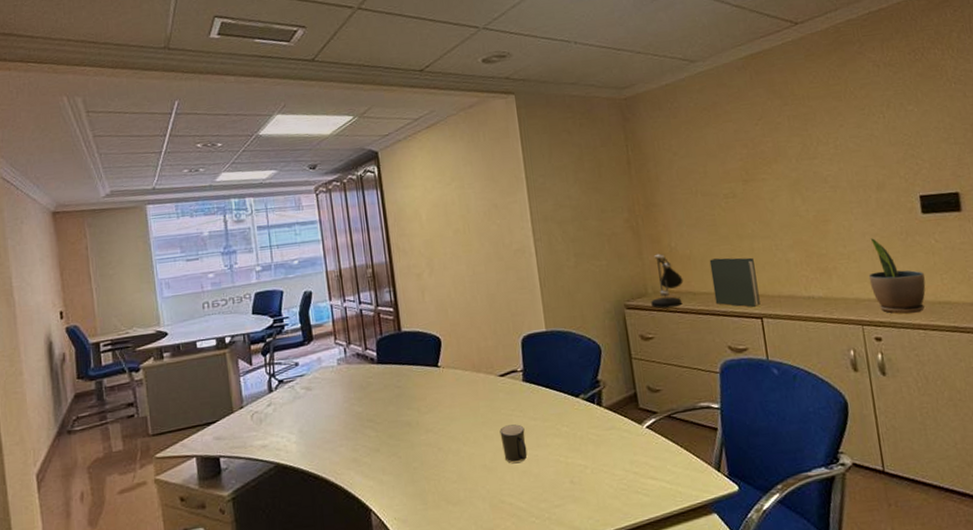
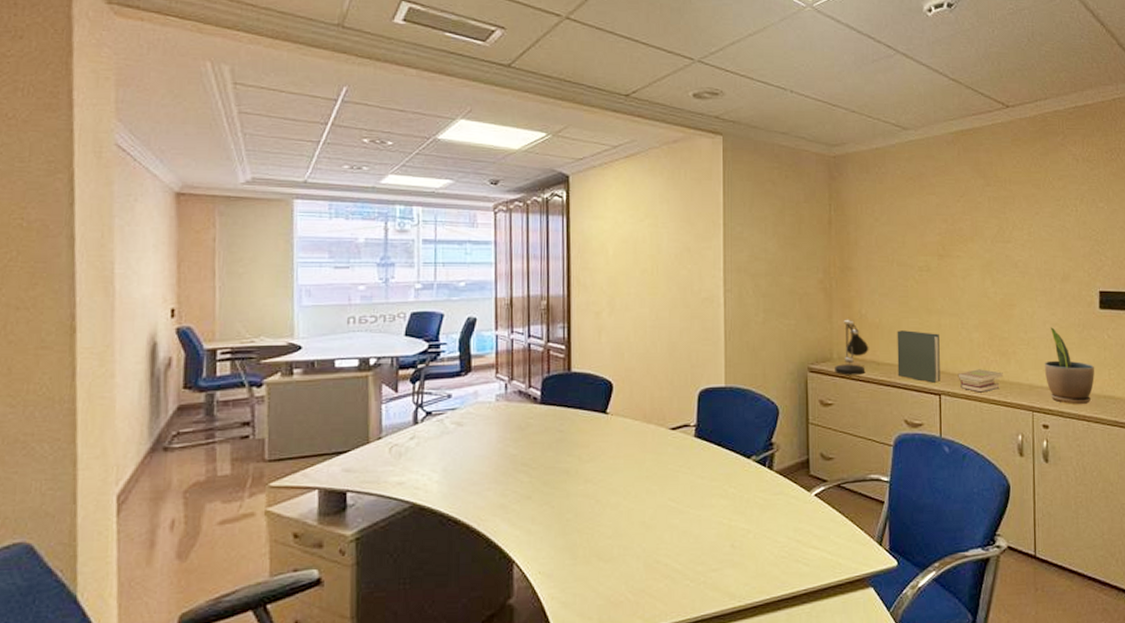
mug: present [500,424,528,464] -> none [664,481,690,523]
books: none [777,288,826,312] -> present [958,369,1003,393]

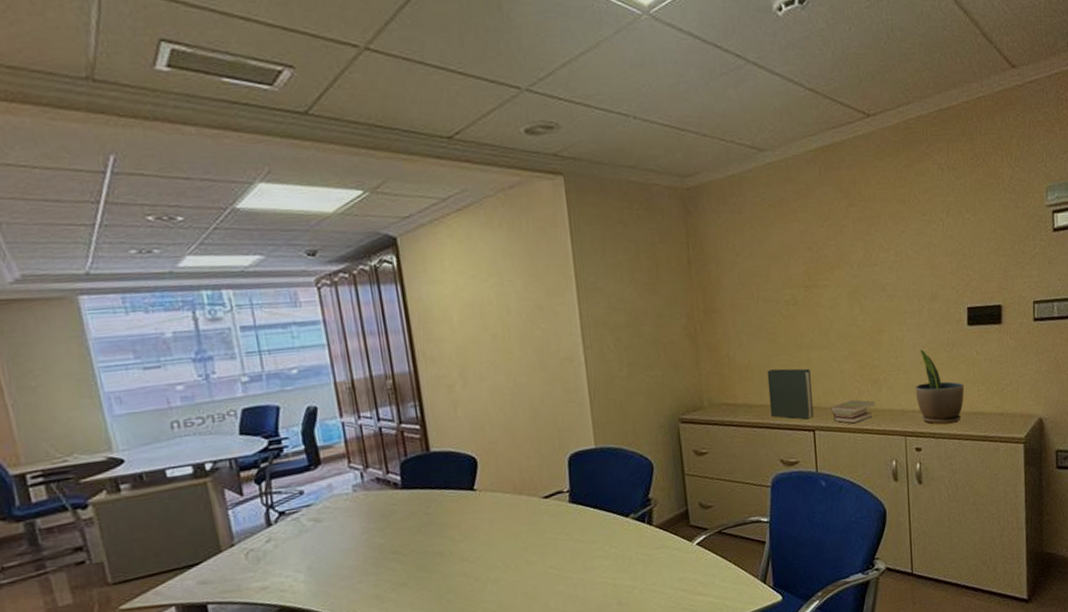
desk lamp: present [835,319,869,376] -> none [706,363,740,423]

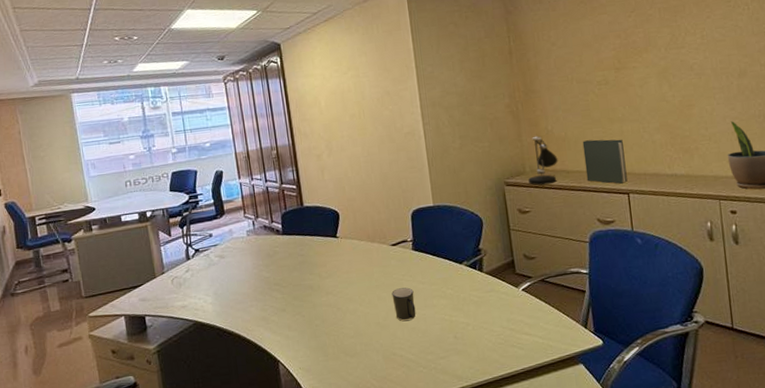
mug: none [543,548,573,590] -> present [392,287,416,322]
desk lamp: none [706,363,740,423] -> present [528,135,558,186]
books: present [830,399,876,424] -> none [643,166,688,188]

